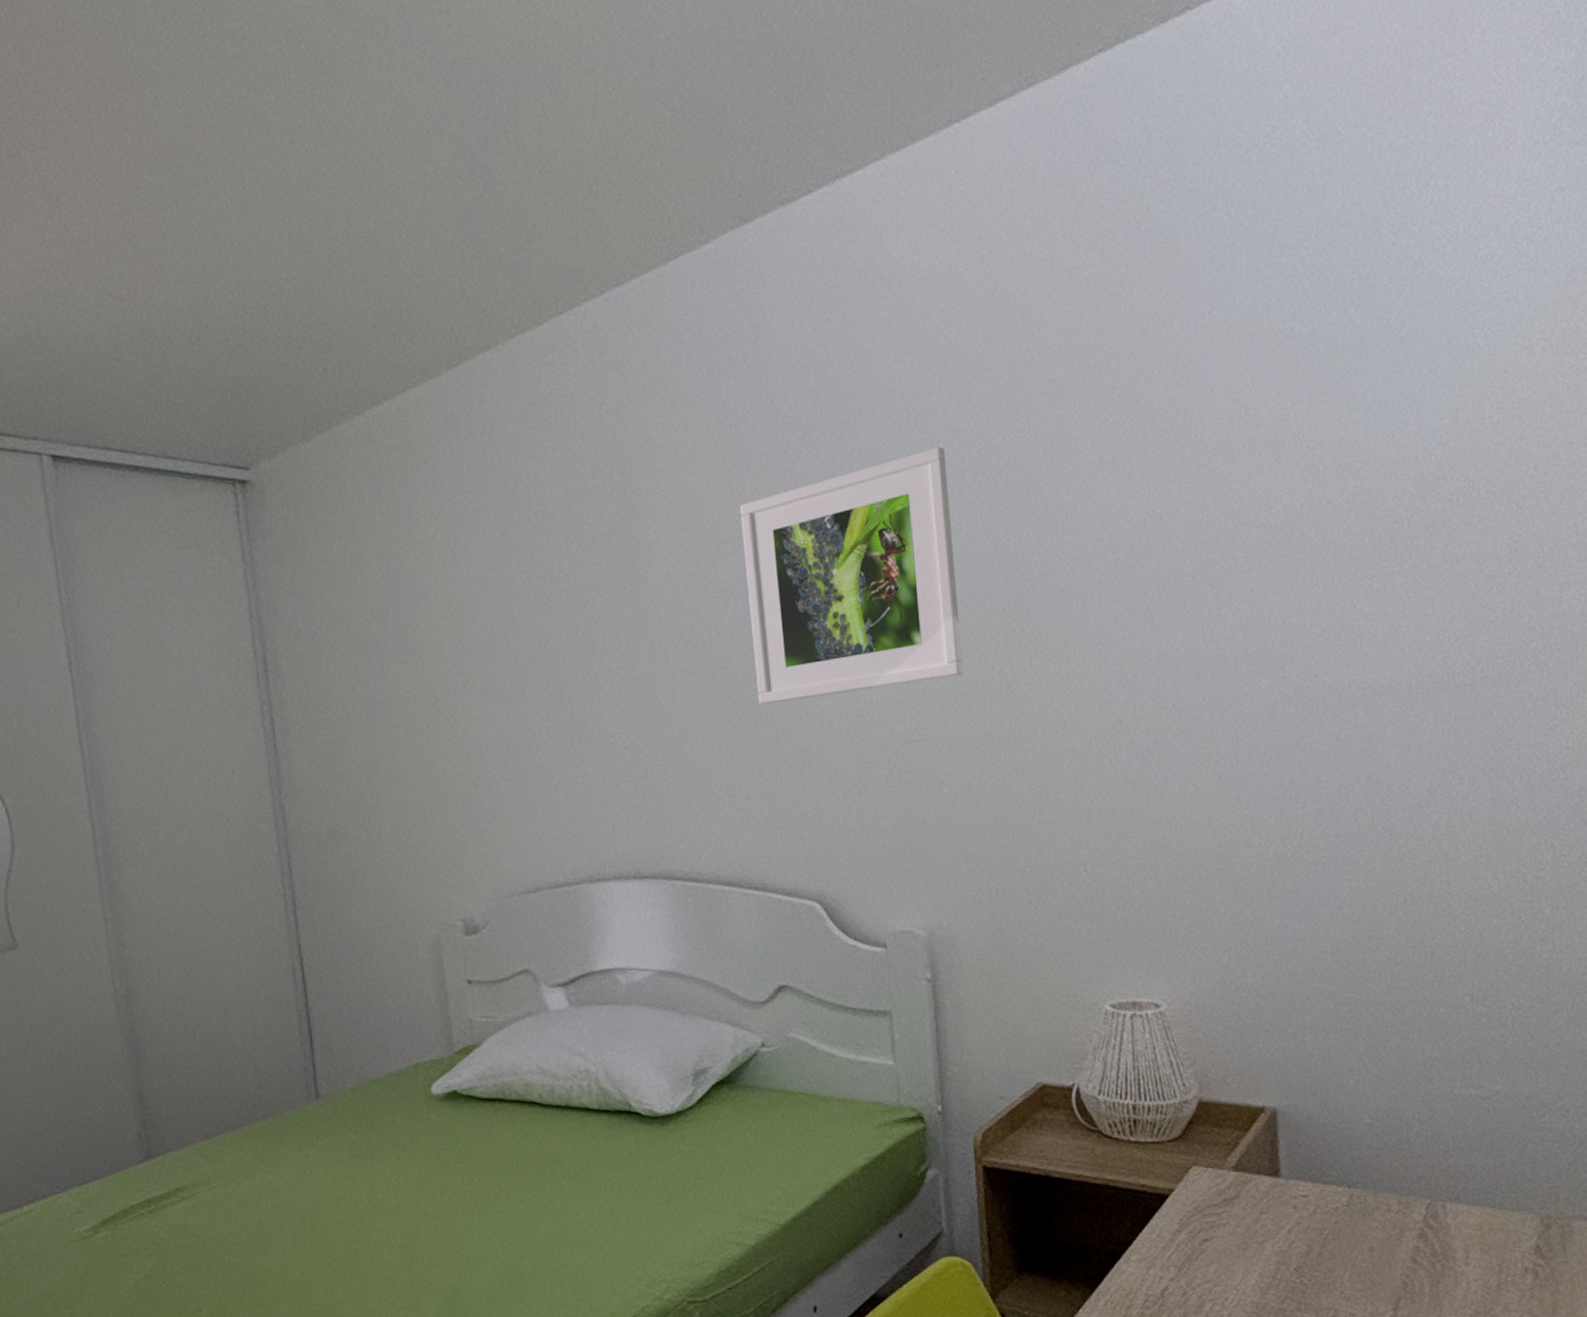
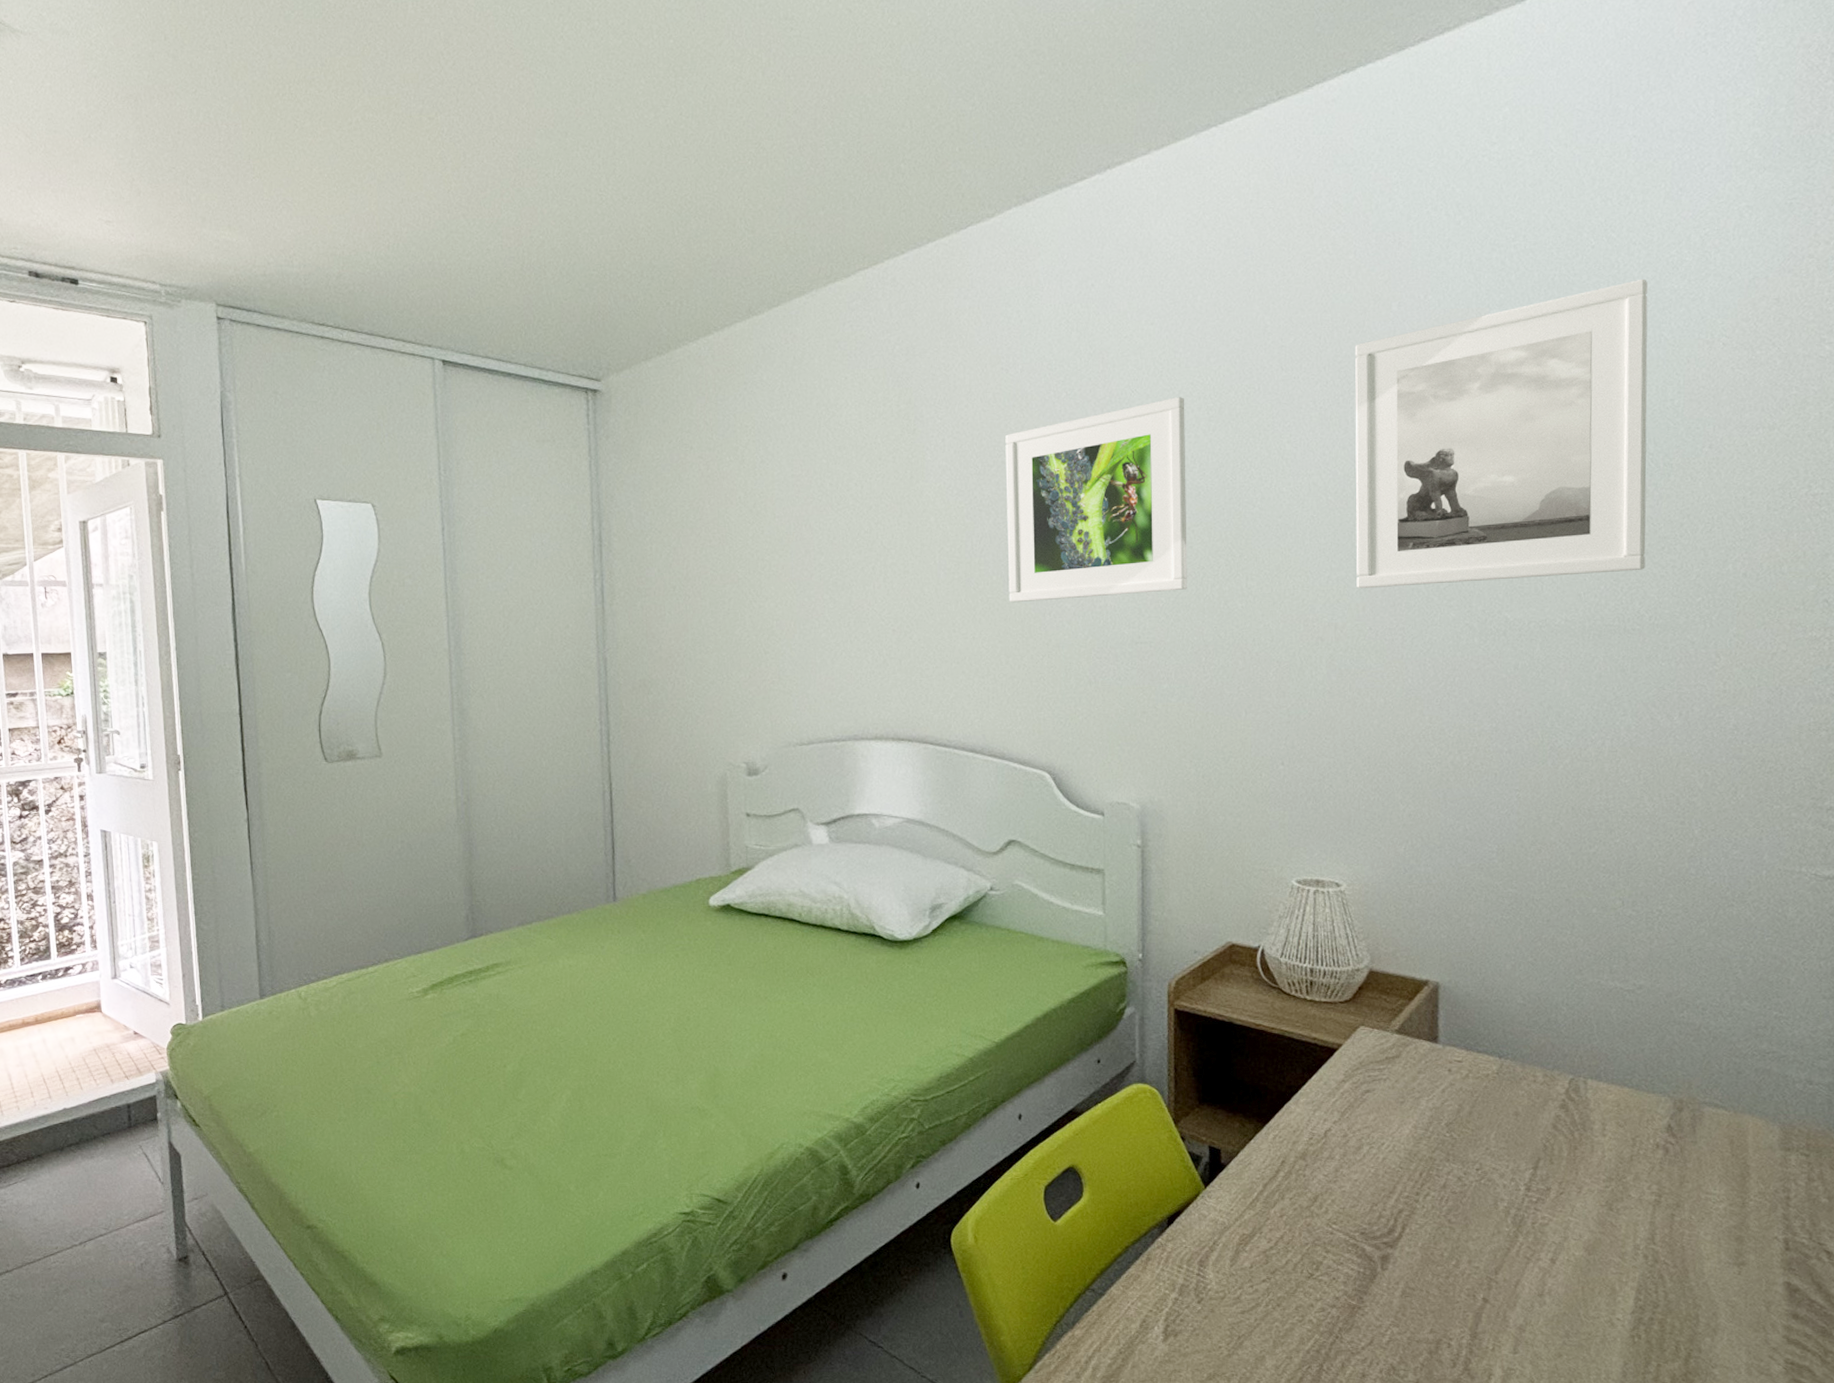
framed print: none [1134,278,1473,660] -> present [1354,278,1648,589]

